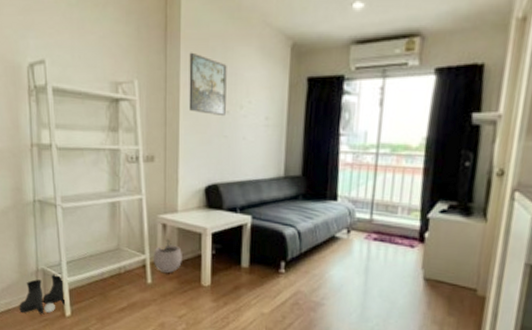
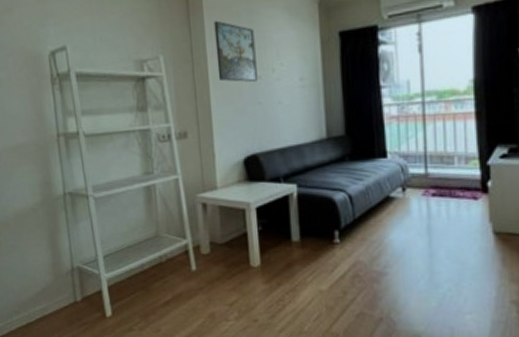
boots: present [19,273,66,314] -> none [55,269,106,318]
plant pot: present [154,239,182,273] -> none [195,219,227,256]

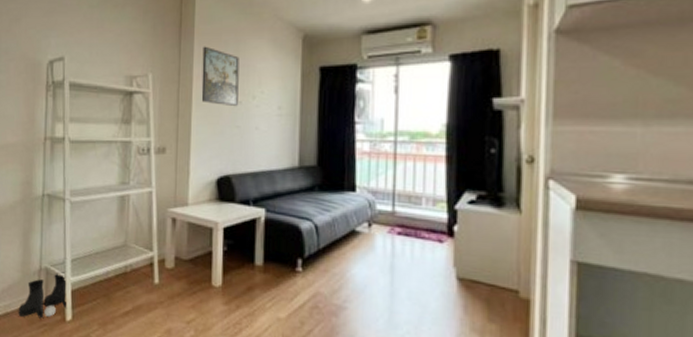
boots: none [55,269,106,318] -> present [18,272,67,319]

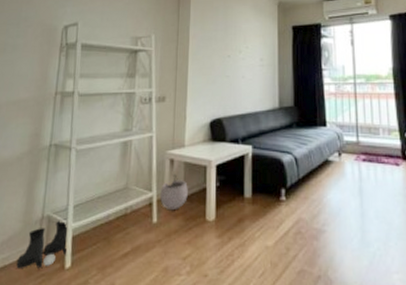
plant pot: none [162,234,192,272] -> present [160,174,188,209]
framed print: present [201,46,239,107] -> none [196,11,228,60]

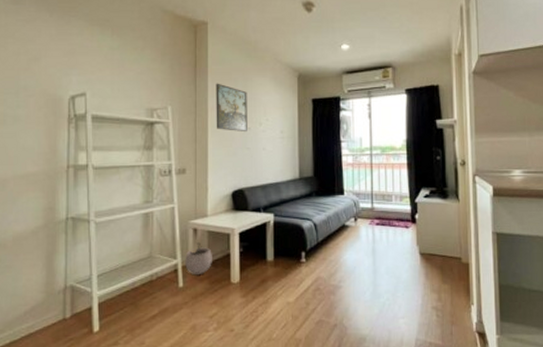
boots: present [16,219,67,269] -> none [42,287,94,335]
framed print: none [196,11,228,60] -> present [216,83,247,133]

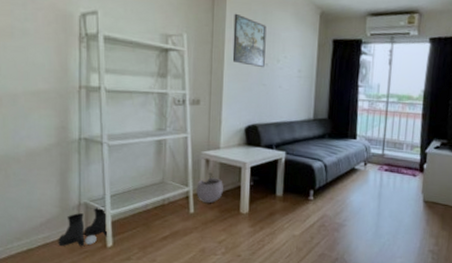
boots: none [42,287,94,335] -> present [58,206,108,247]

